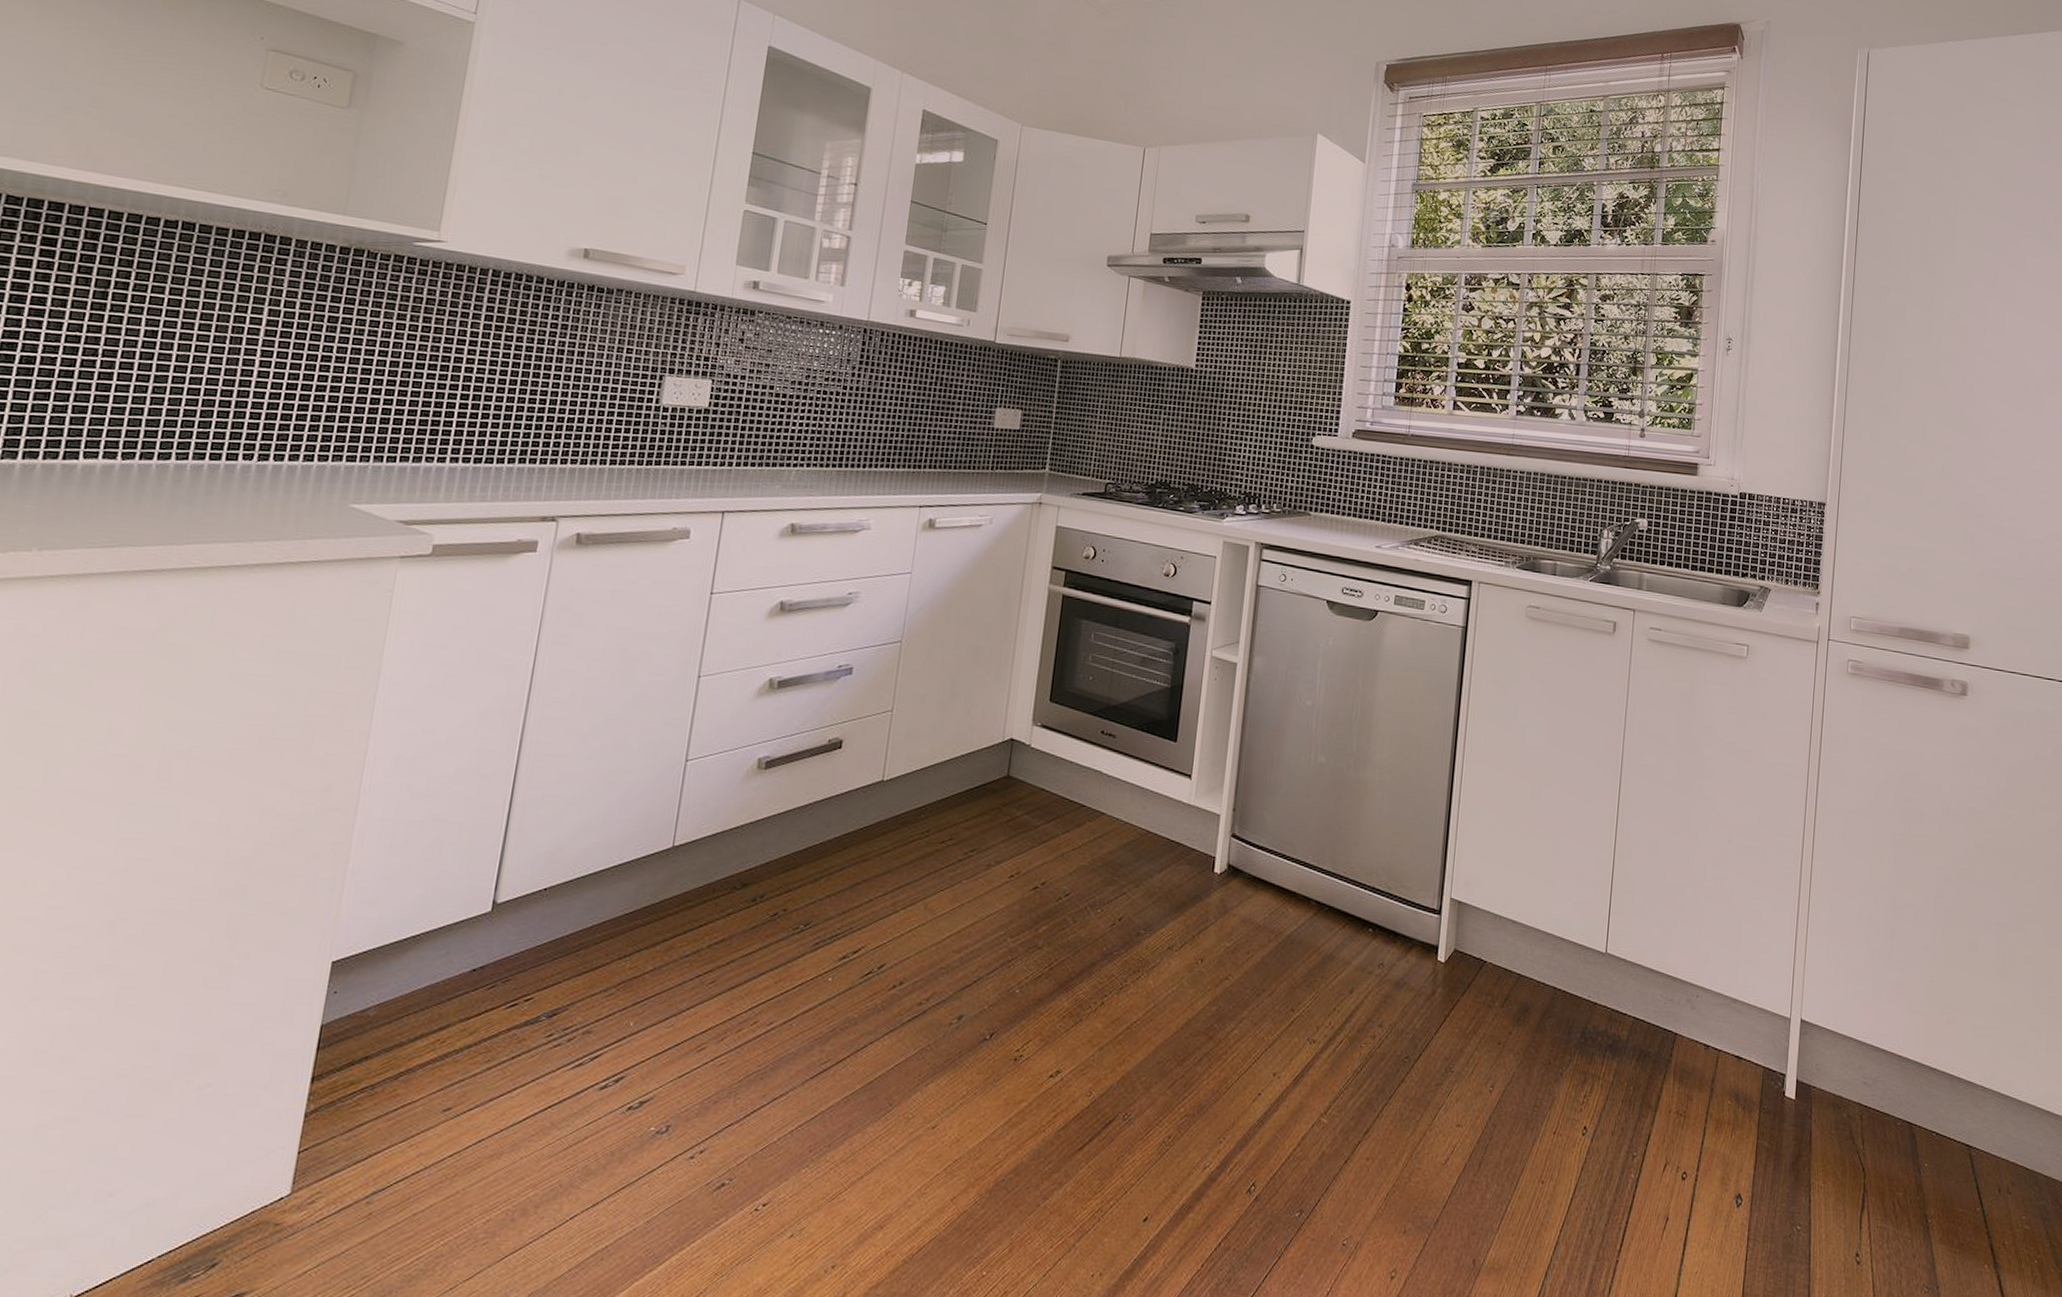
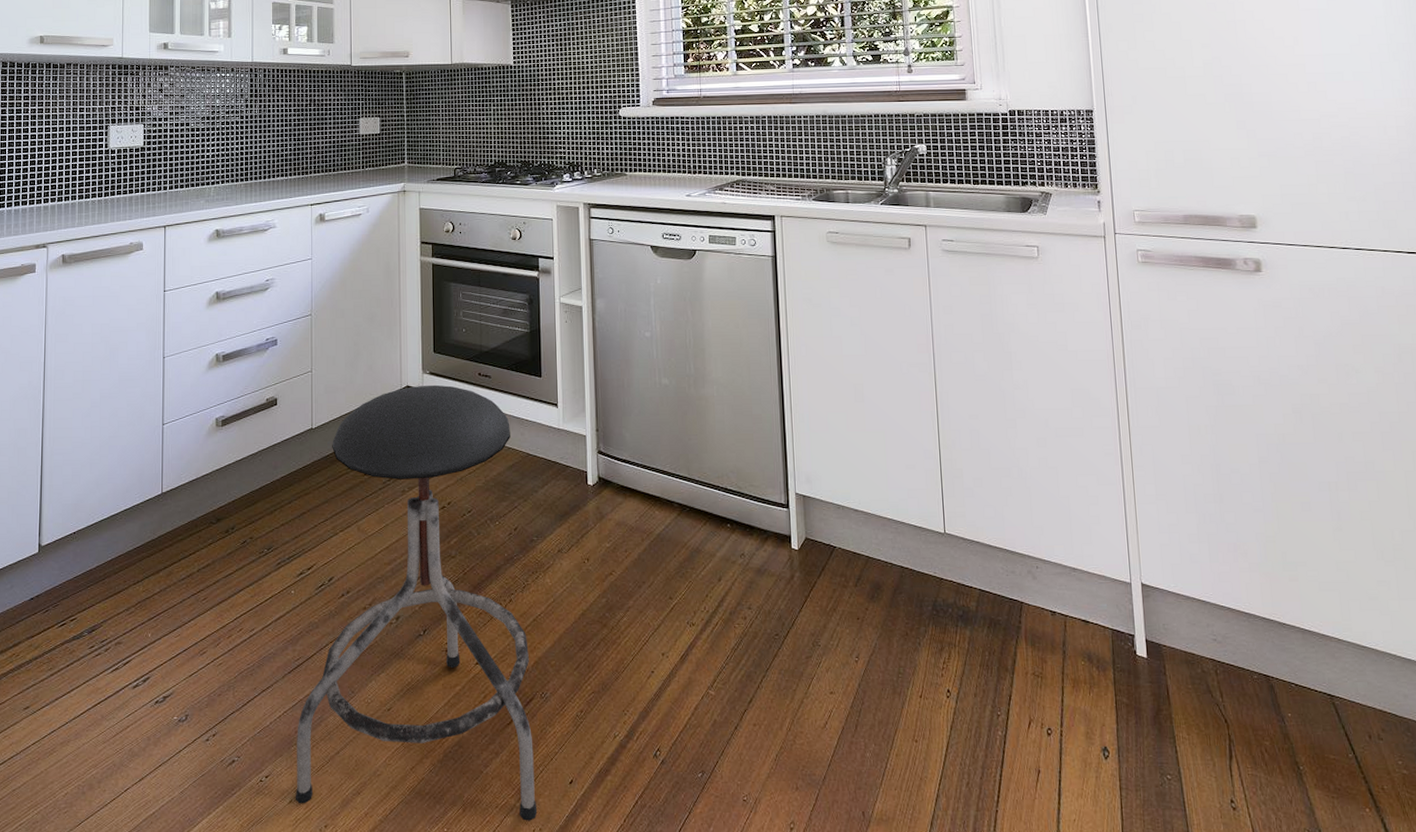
stool: none [797,739,1131,1264] -> present [295,384,538,821]

